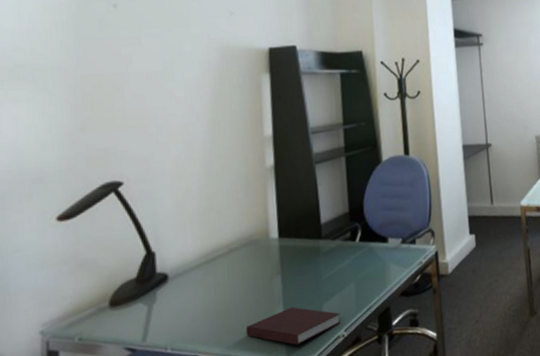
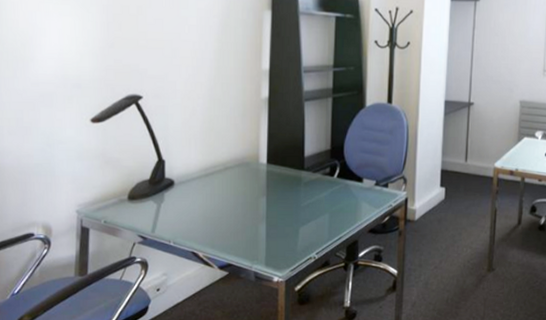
notebook: present [245,307,341,345] -> none [233,225,314,258]

